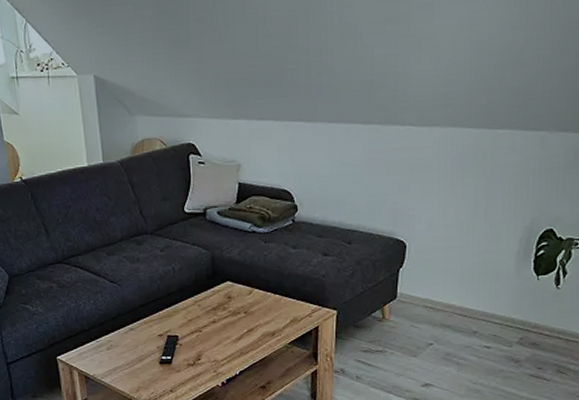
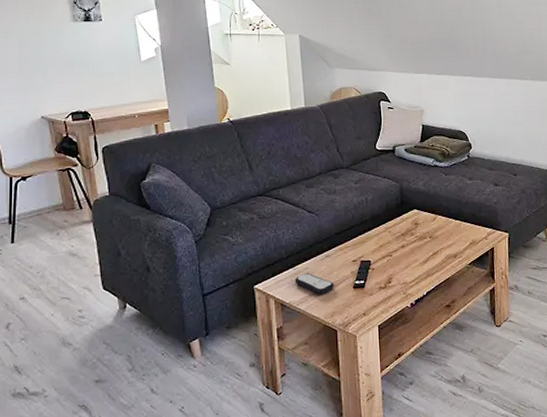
remote control: none [98,345,139,369] -> present [295,272,334,295]

